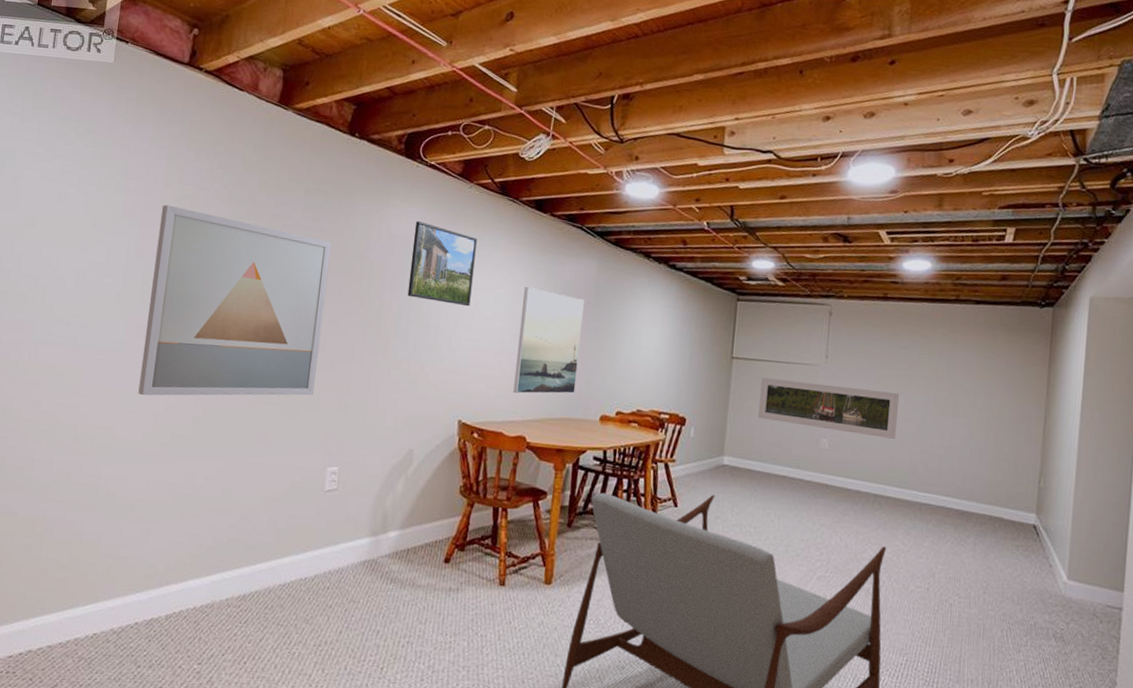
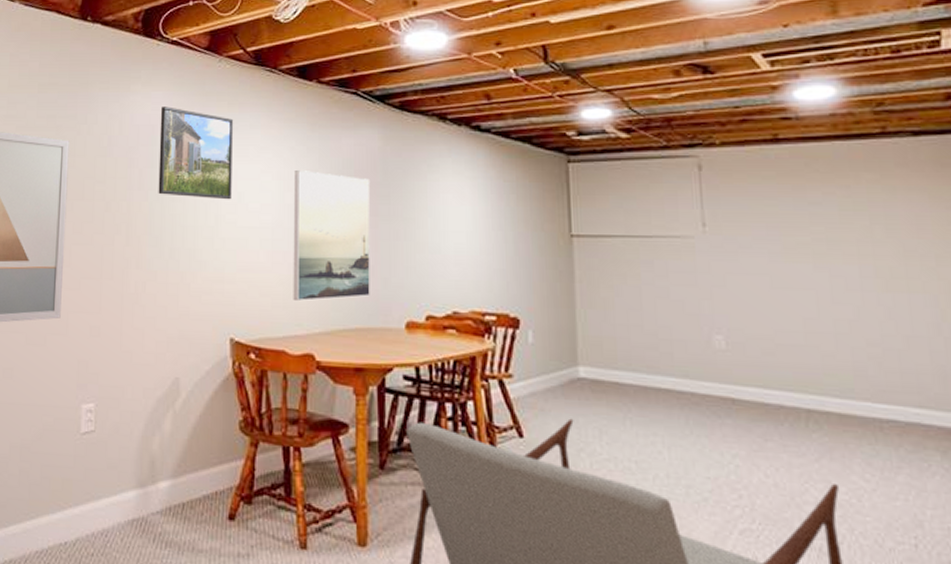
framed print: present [758,378,899,439] -> none [616,259,824,330]

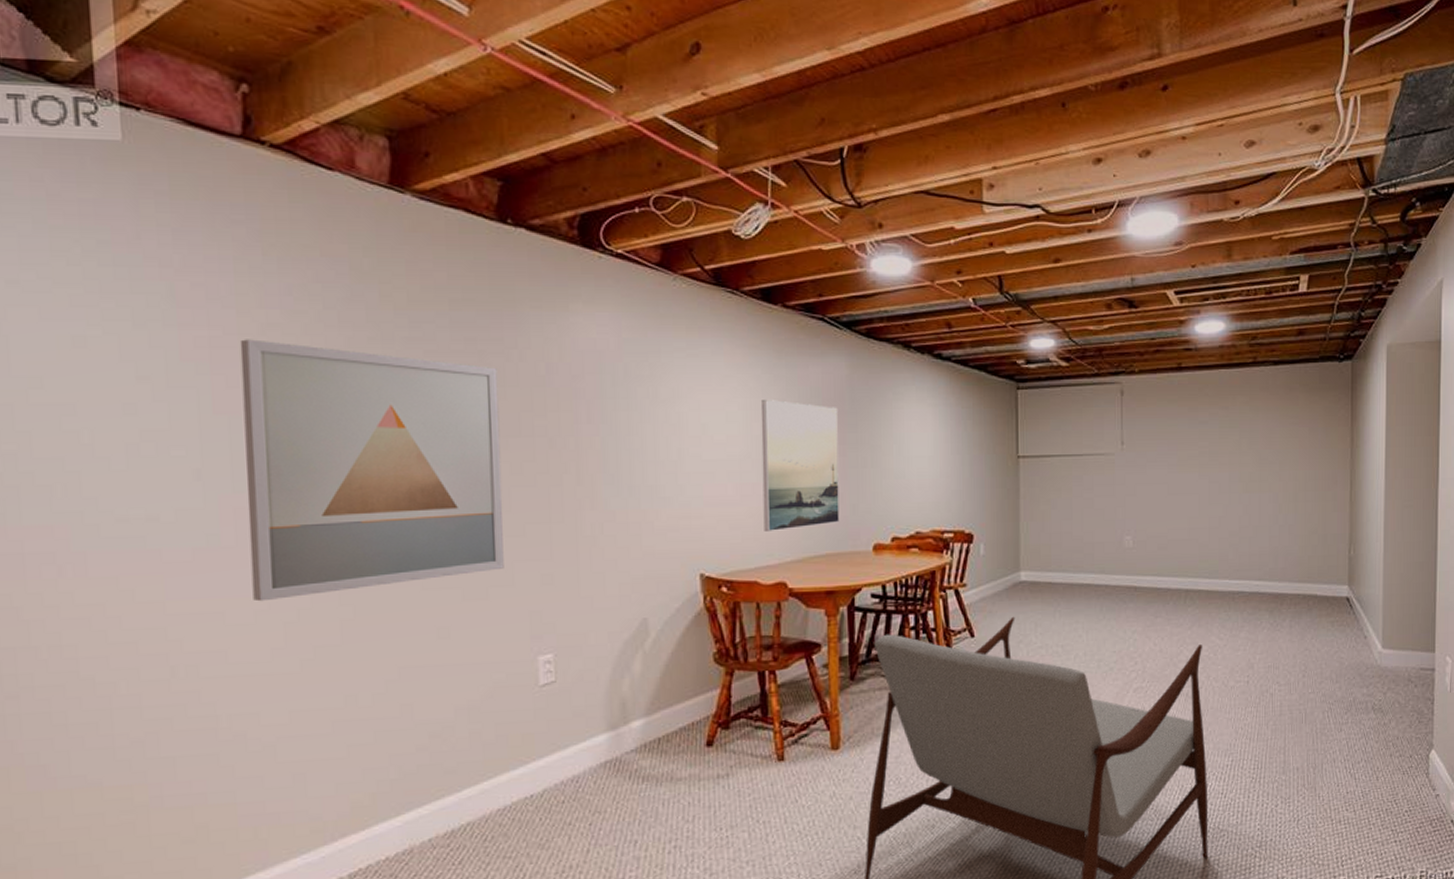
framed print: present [158,106,234,200] -> none [607,330,695,432]

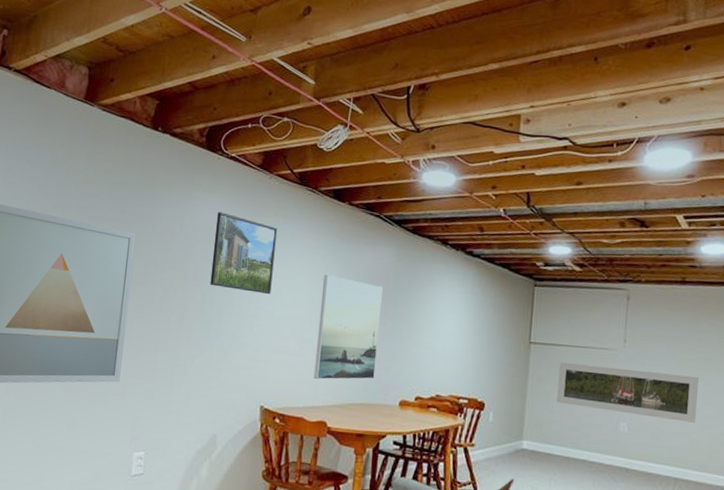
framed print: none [607,330,695,432] -> present [210,212,278,295]
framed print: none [1053,474,1202,527] -> present [557,362,698,423]

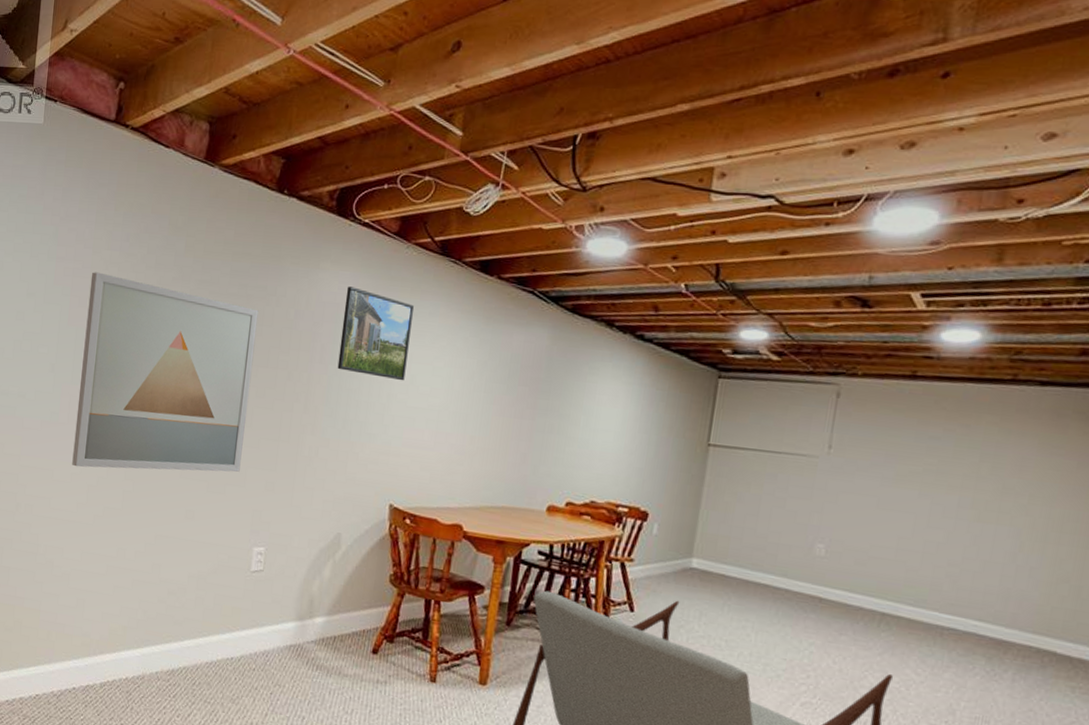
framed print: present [314,275,384,380] -> none [450,360,535,481]
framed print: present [557,362,698,423] -> none [737,469,924,549]

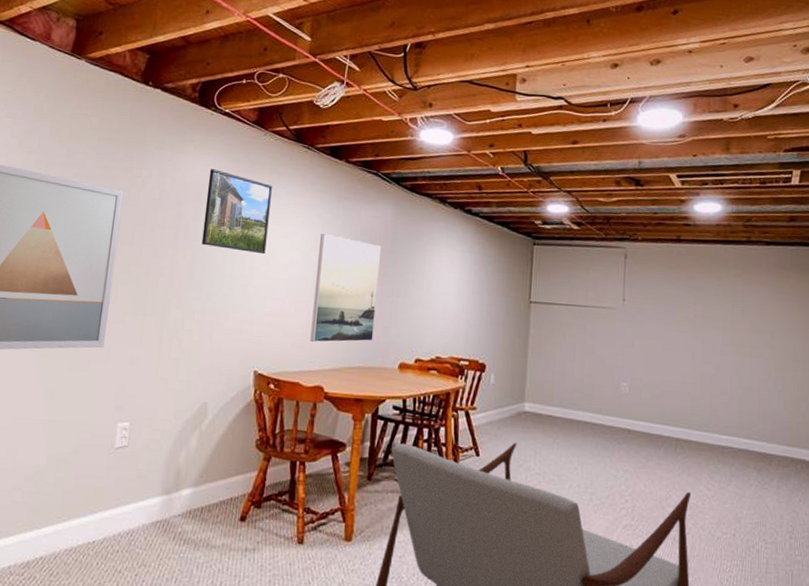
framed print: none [450,360,535,481] -> present [310,234,382,343]

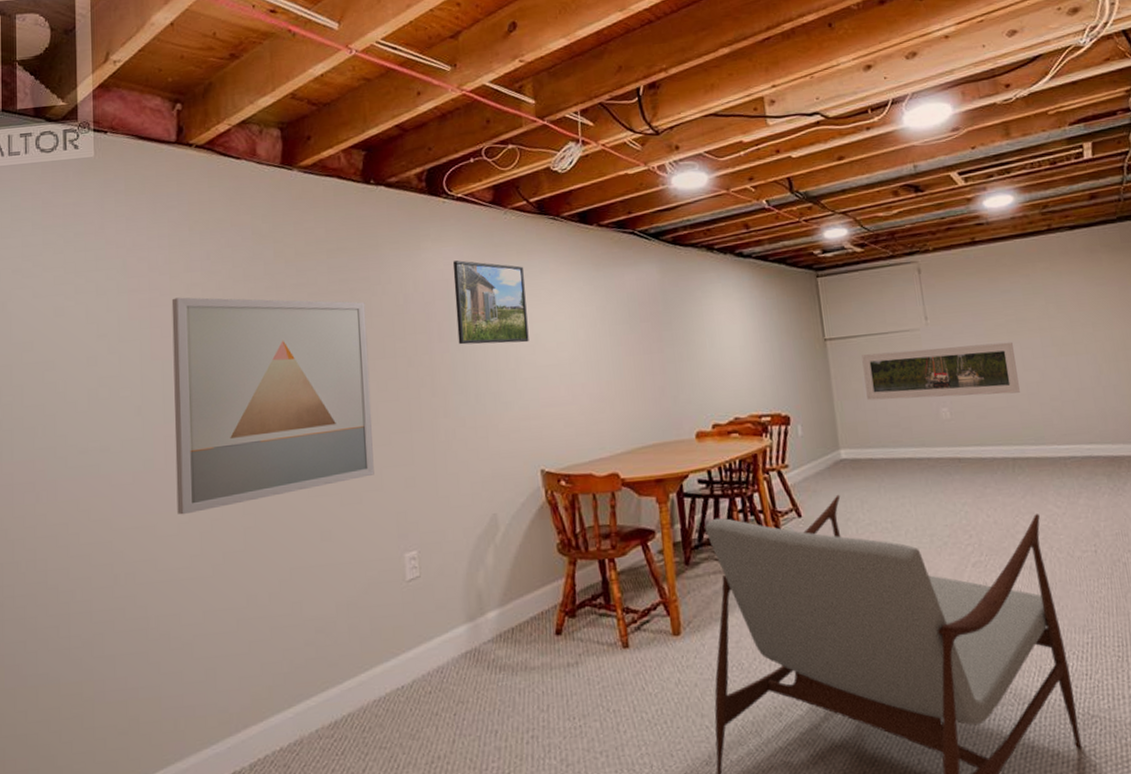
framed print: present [310,234,382,343] -> none [585,307,663,428]
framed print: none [558,322,696,382] -> present [861,341,1020,401]

